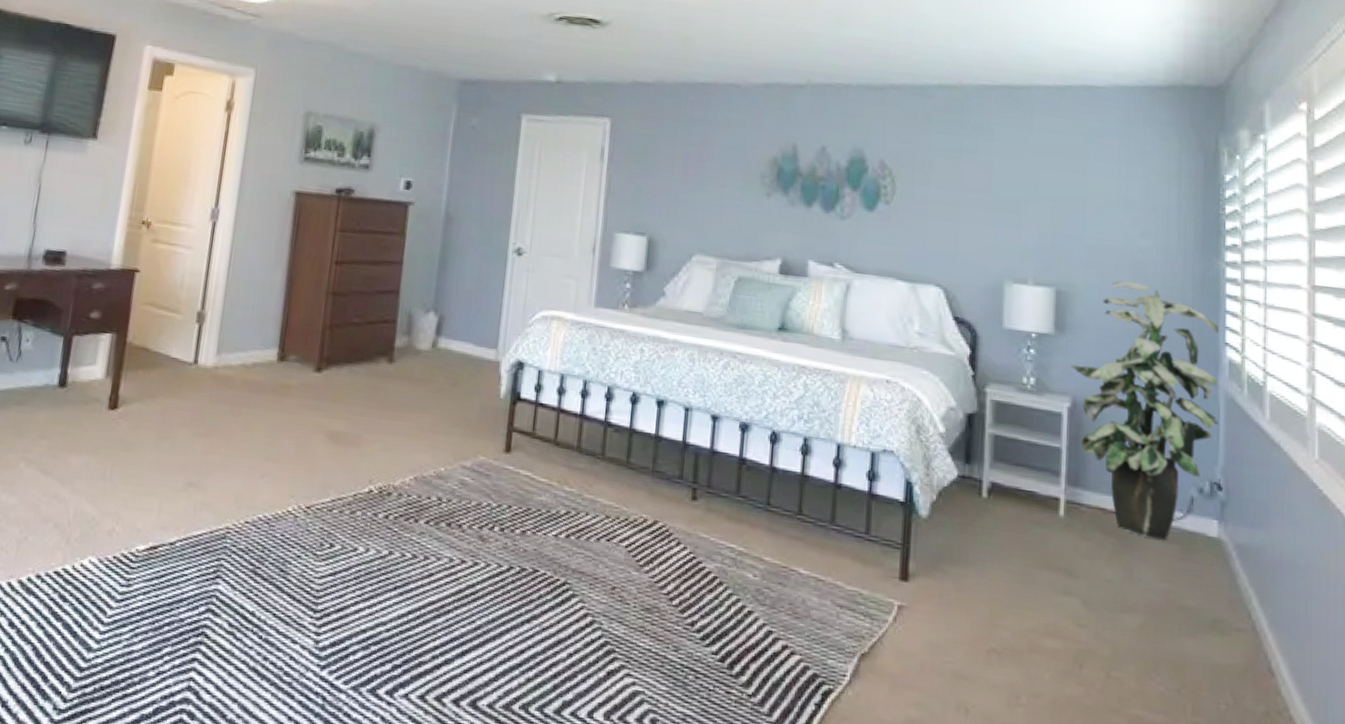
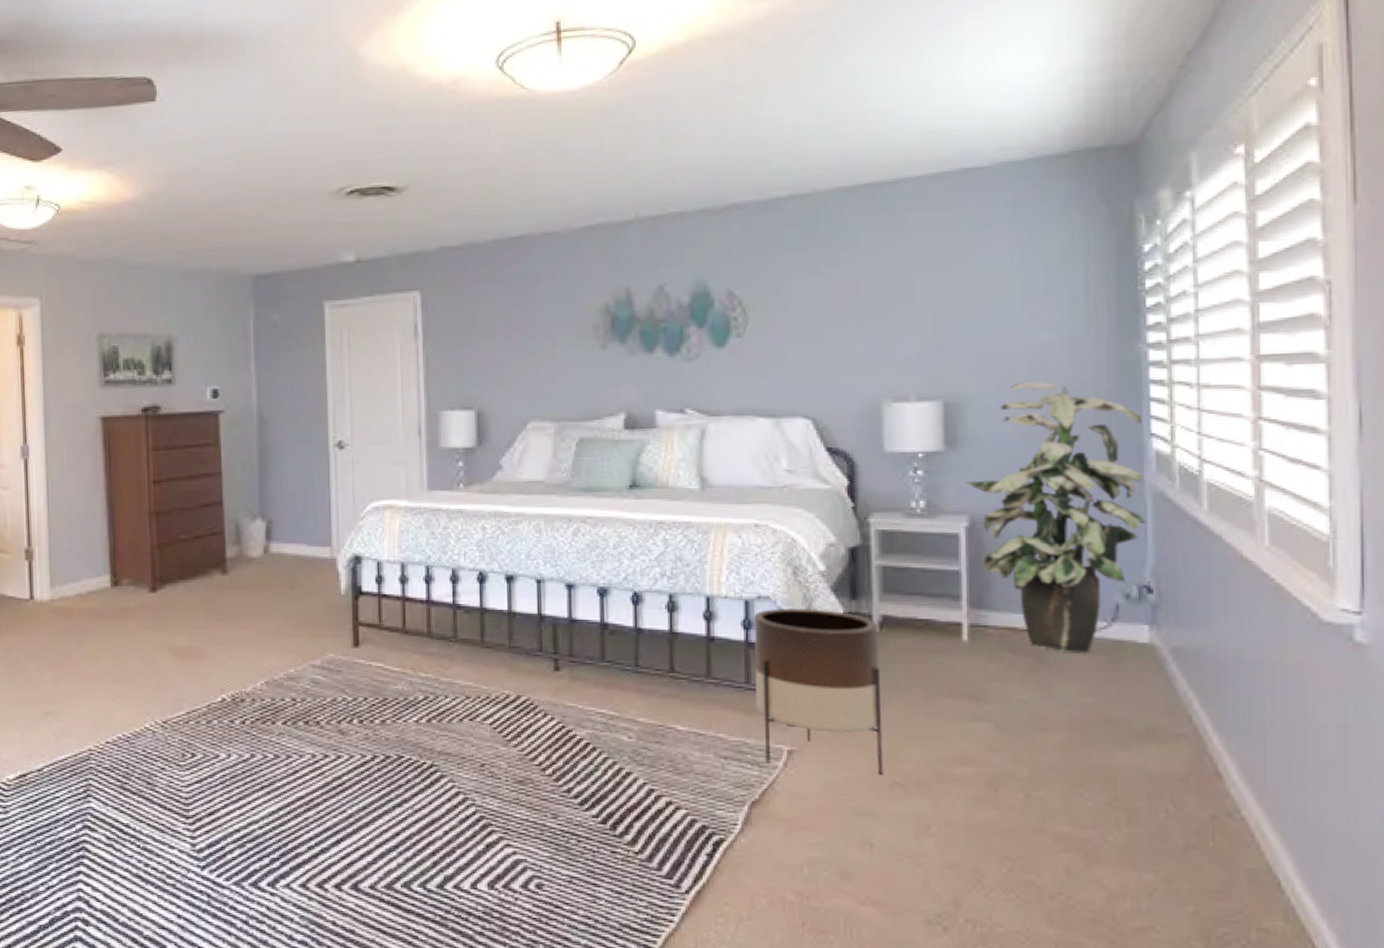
planter: none [872,463,988,640] -> present [753,609,883,775]

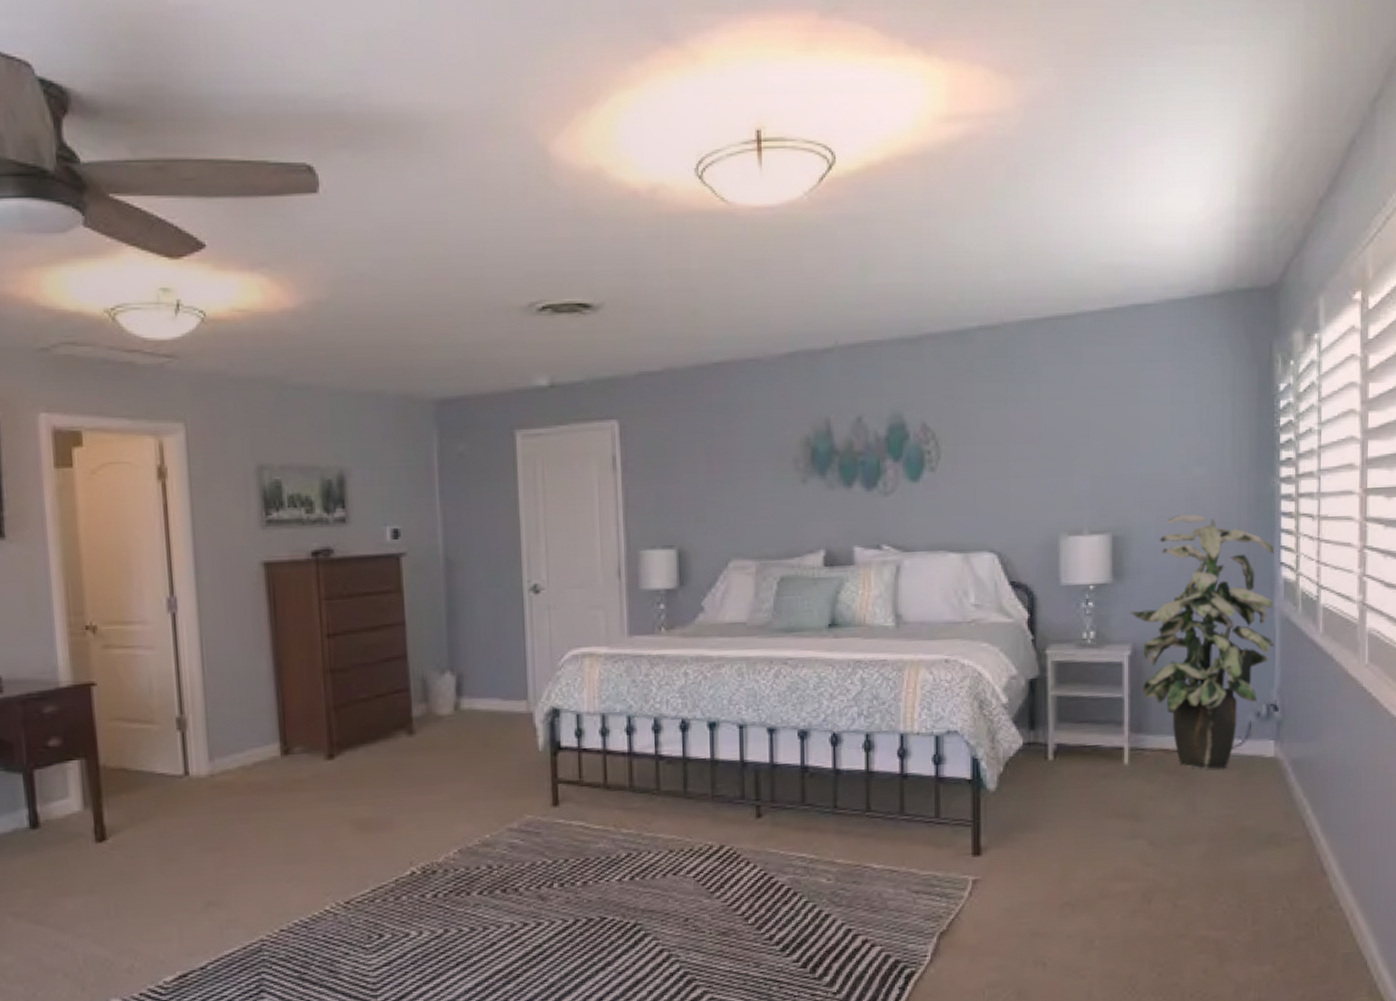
planter: present [753,609,883,775] -> none [943,741,1055,897]

